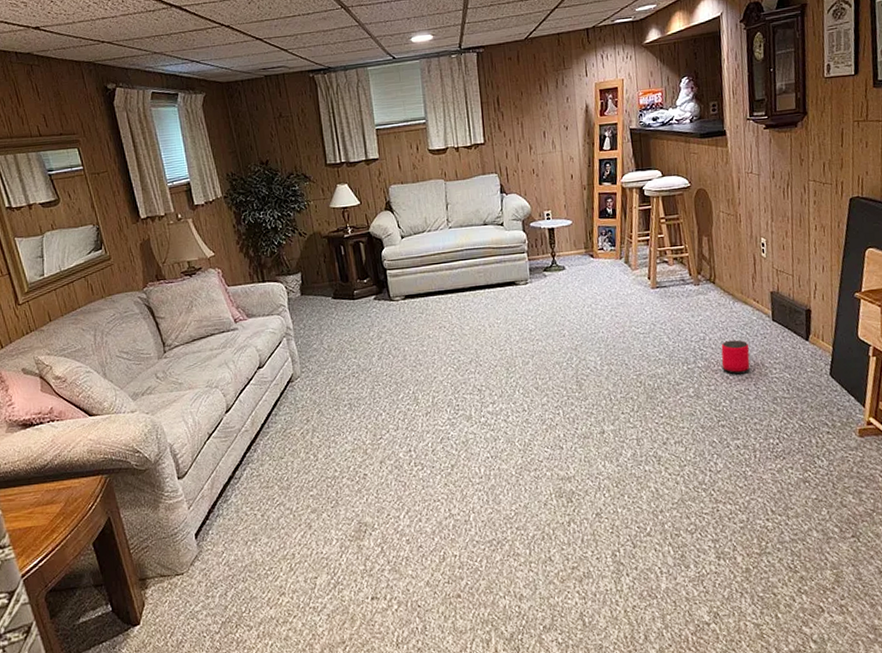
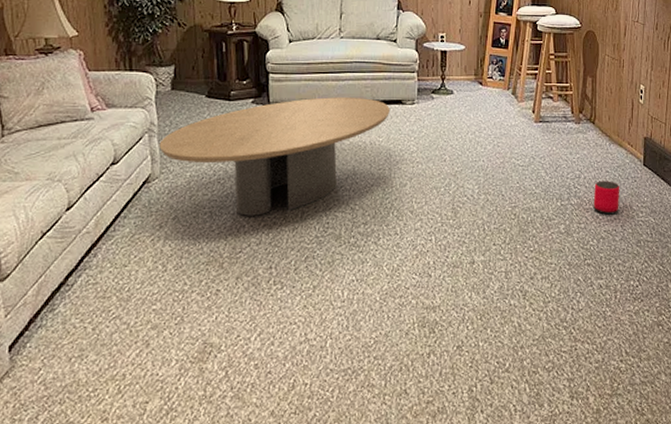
coffee table: none [297,283,505,405] -> present [159,97,390,216]

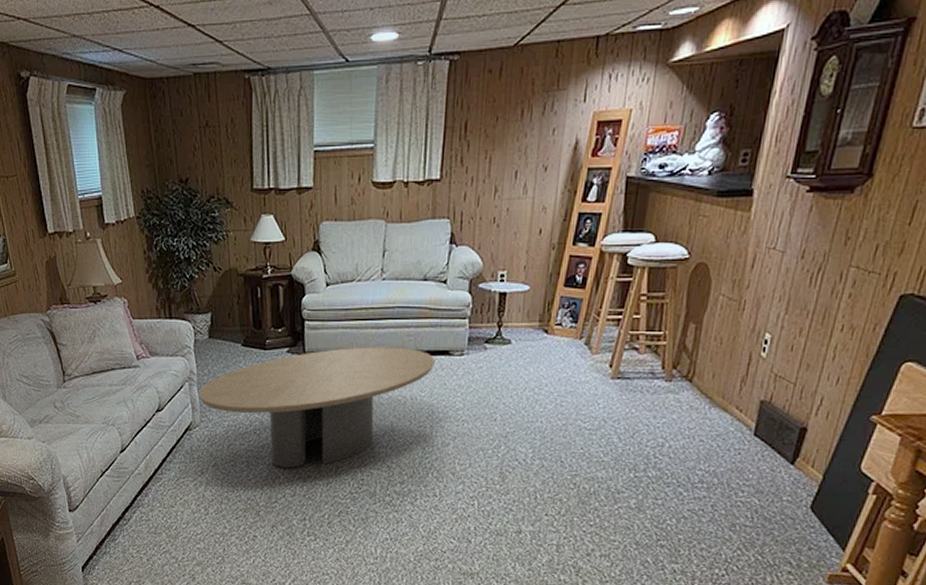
speaker: present [593,181,620,215] -> none [676,451,717,492]

